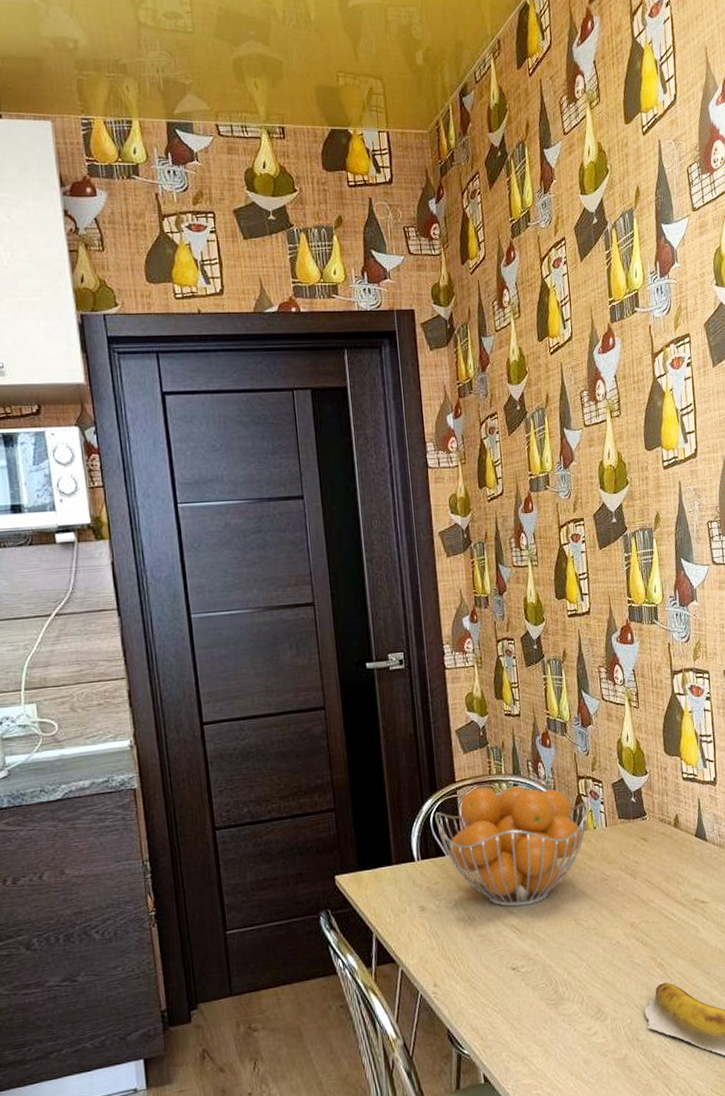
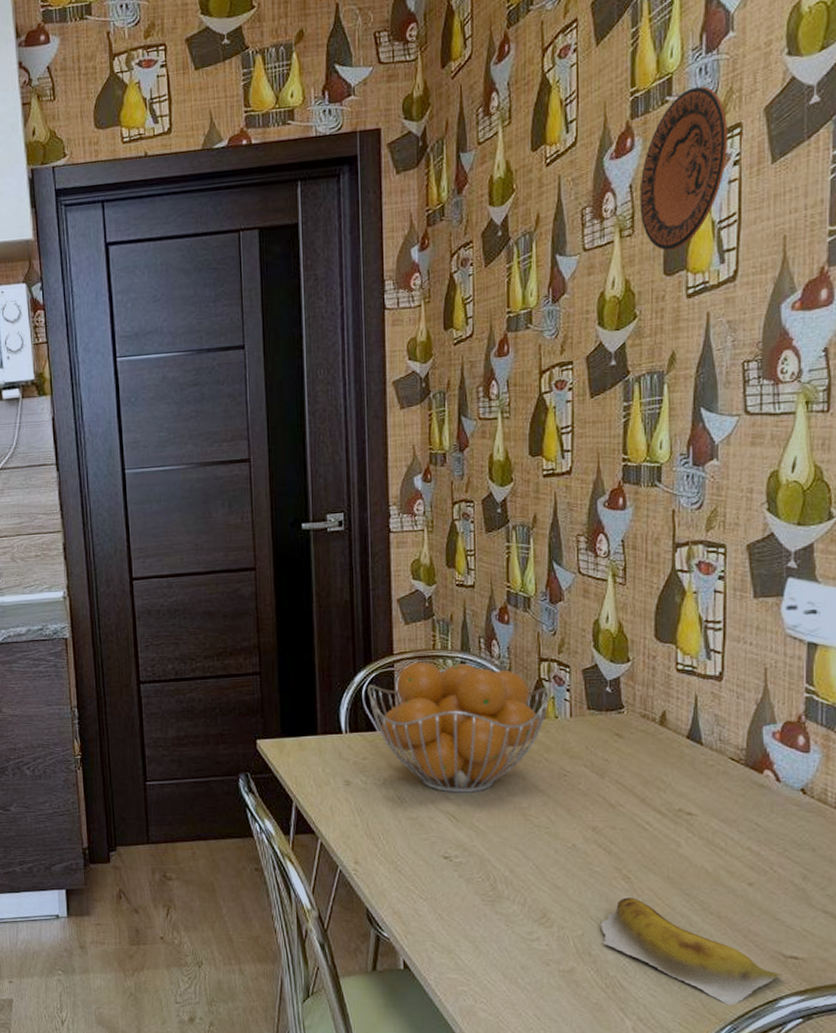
decorative plate: none [622,303,682,431] -> present [639,86,729,251]

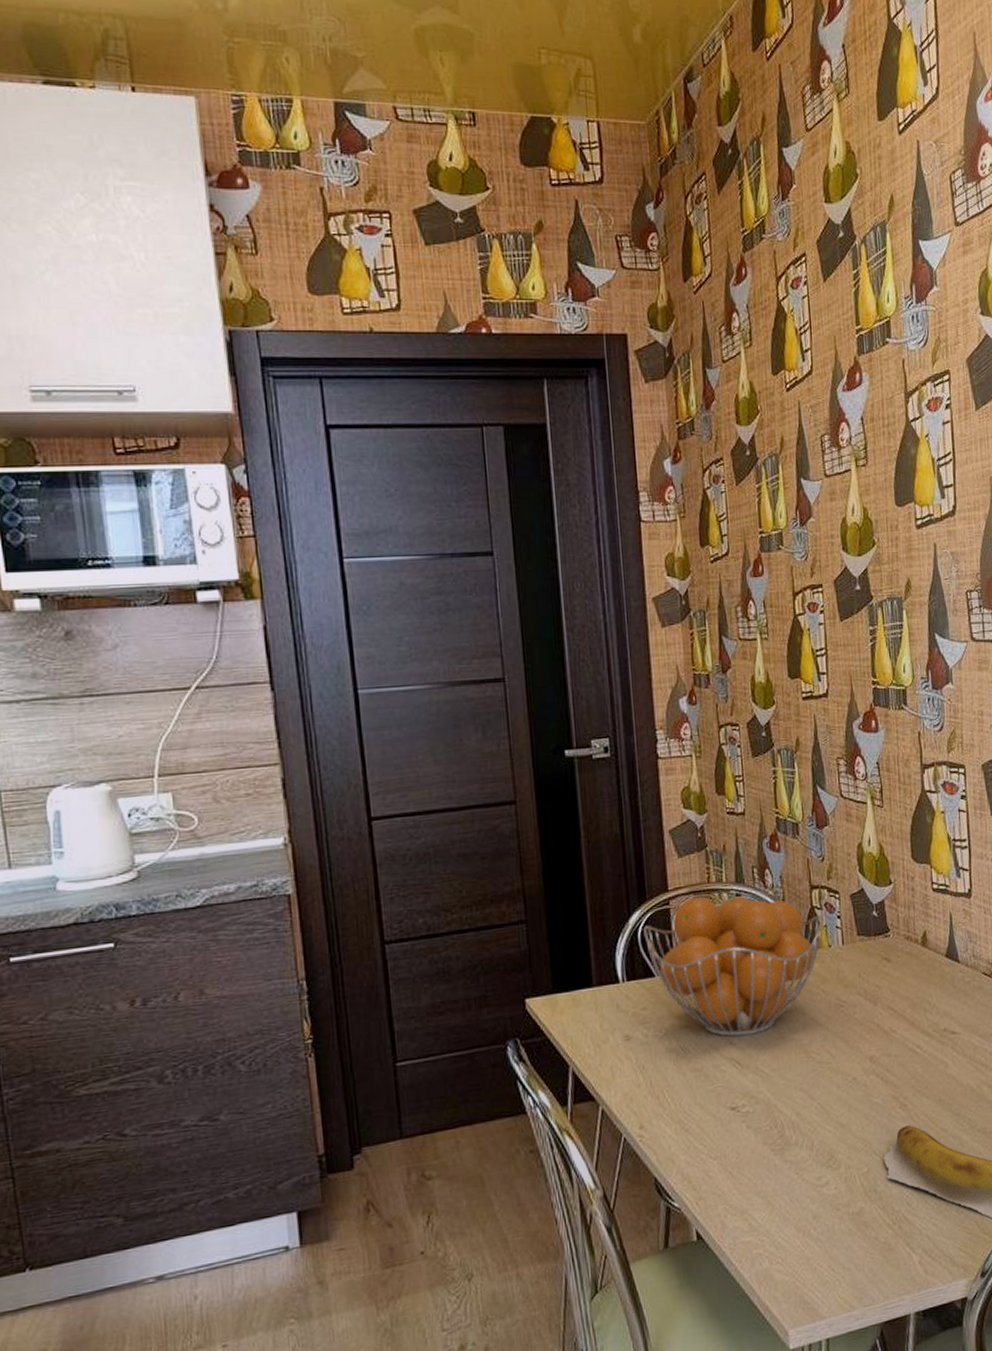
decorative plate: present [639,86,729,251] -> none [870,333,940,483]

